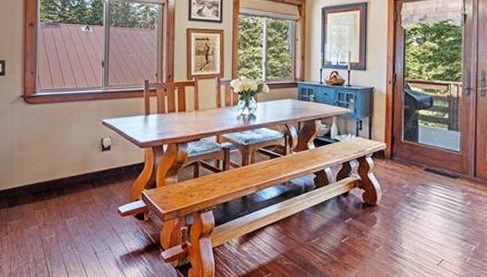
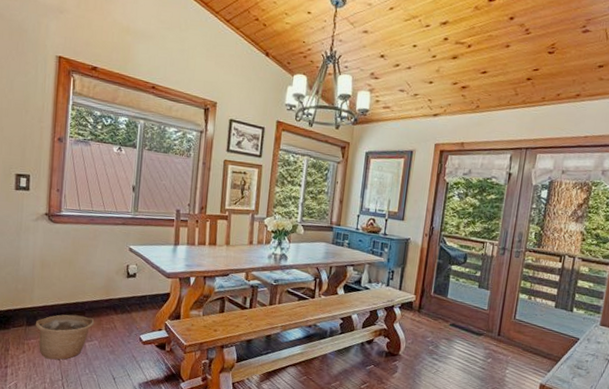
basket: none [16,192,73,239] -> present [35,314,95,360]

